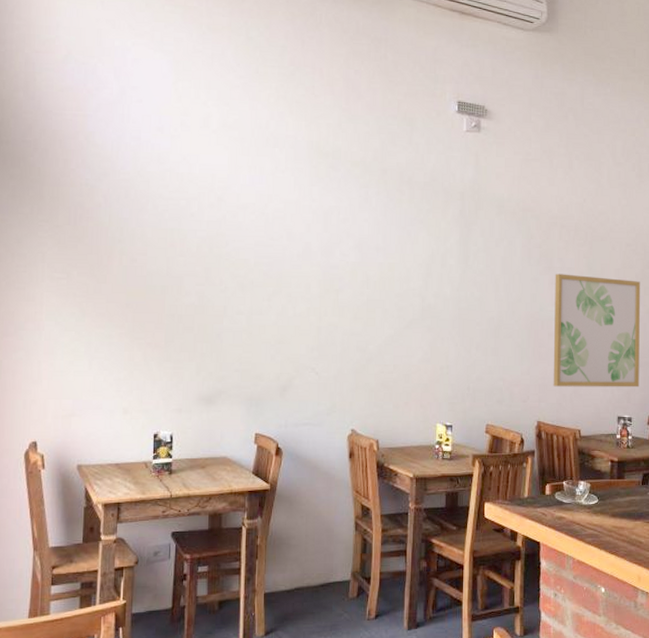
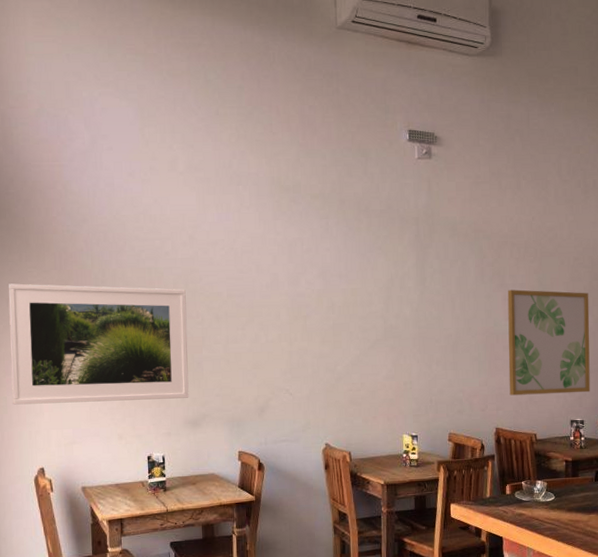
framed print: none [8,237,210,372] -> present [8,283,189,405]

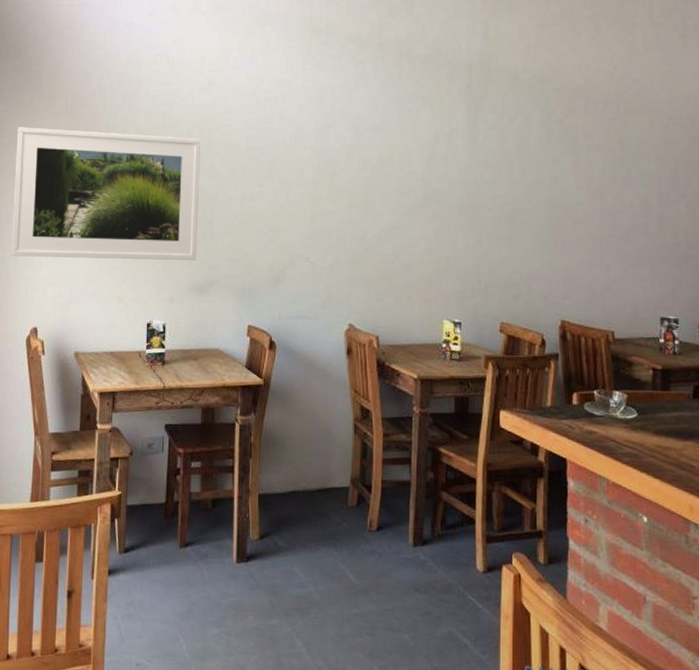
wall art: present [507,289,590,396] -> none [579,152,688,284]

